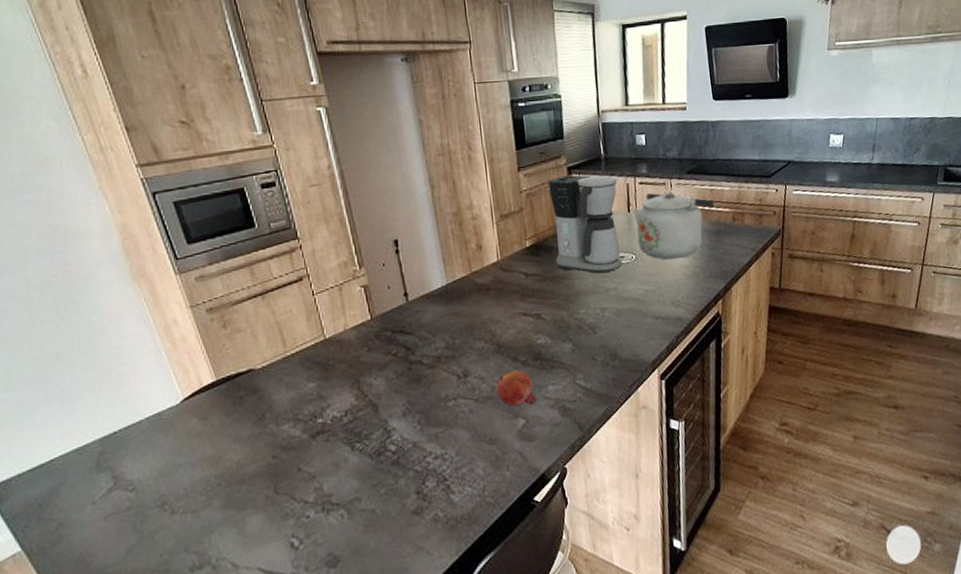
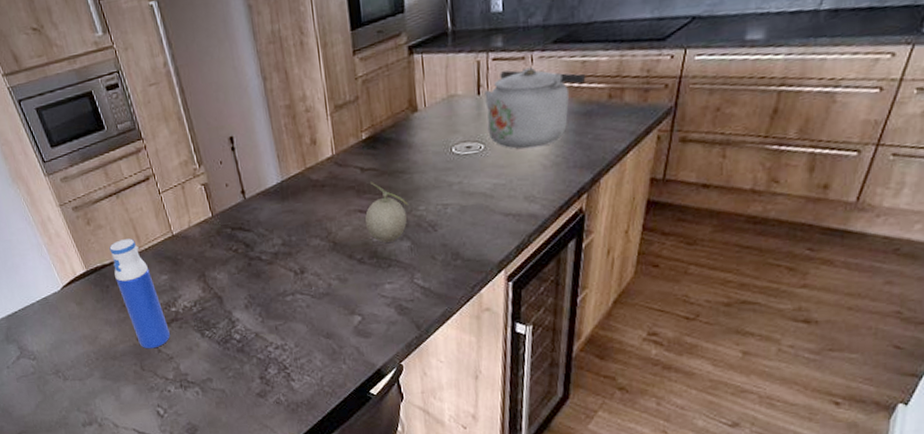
water bottle: none [248,343,314,469] -> present [109,238,170,349]
fruit: present [496,370,537,406] -> none [332,267,373,303]
fruit: none [528,286,570,345] -> present [365,182,409,243]
coffee maker: present [548,175,622,274] -> none [387,52,469,167]

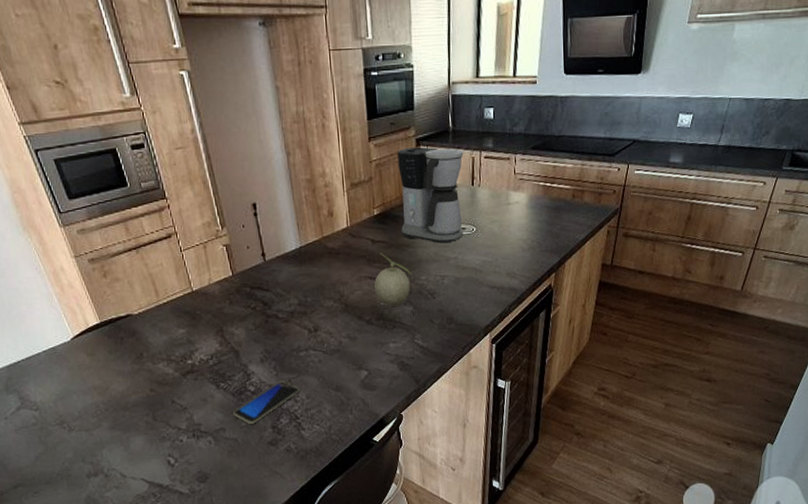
water bottle: present [109,238,170,349] -> none [126,292,185,400]
smartphone: none [219,327,288,374] -> present [233,380,301,424]
coffee maker: none [387,52,469,167] -> present [397,147,464,244]
kettle: present [484,67,586,149] -> none [477,167,556,234]

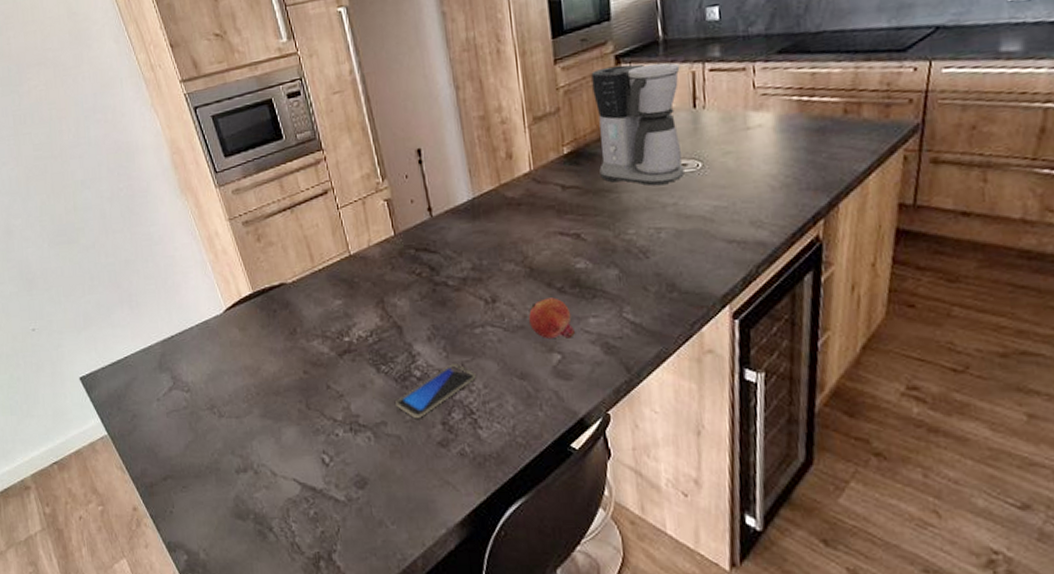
fruit: none [343,328,379,359] -> present [528,297,575,339]
fruit: present [374,252,413,307] -> none [566,201,617,270]

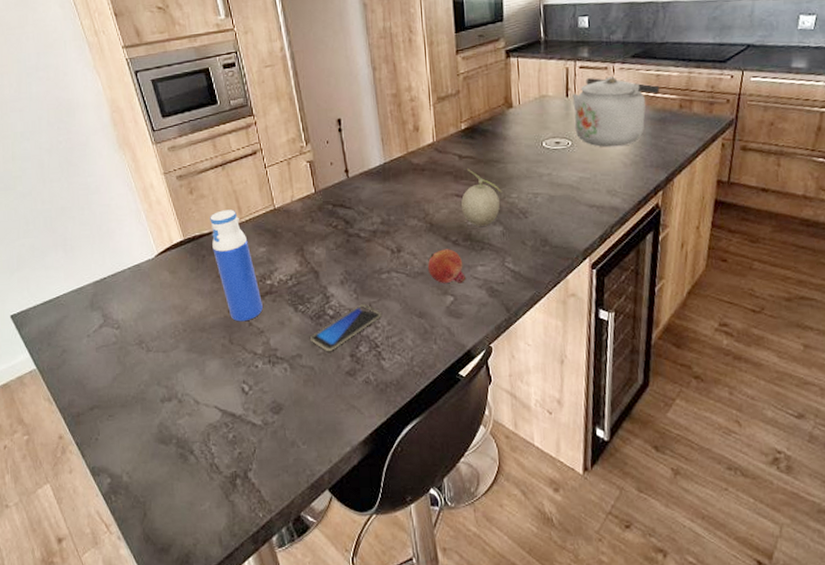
water bottle: none [279,257,341,385] -> present [210,209,263,322]
fruit: none [566,201,617,270] -> present [461,168,503,226]
coffee maker: present [591,62,685,187] -> none [486,58,558,159]
kettle: none [701,79,817,168] -> present [572,76,660,148]

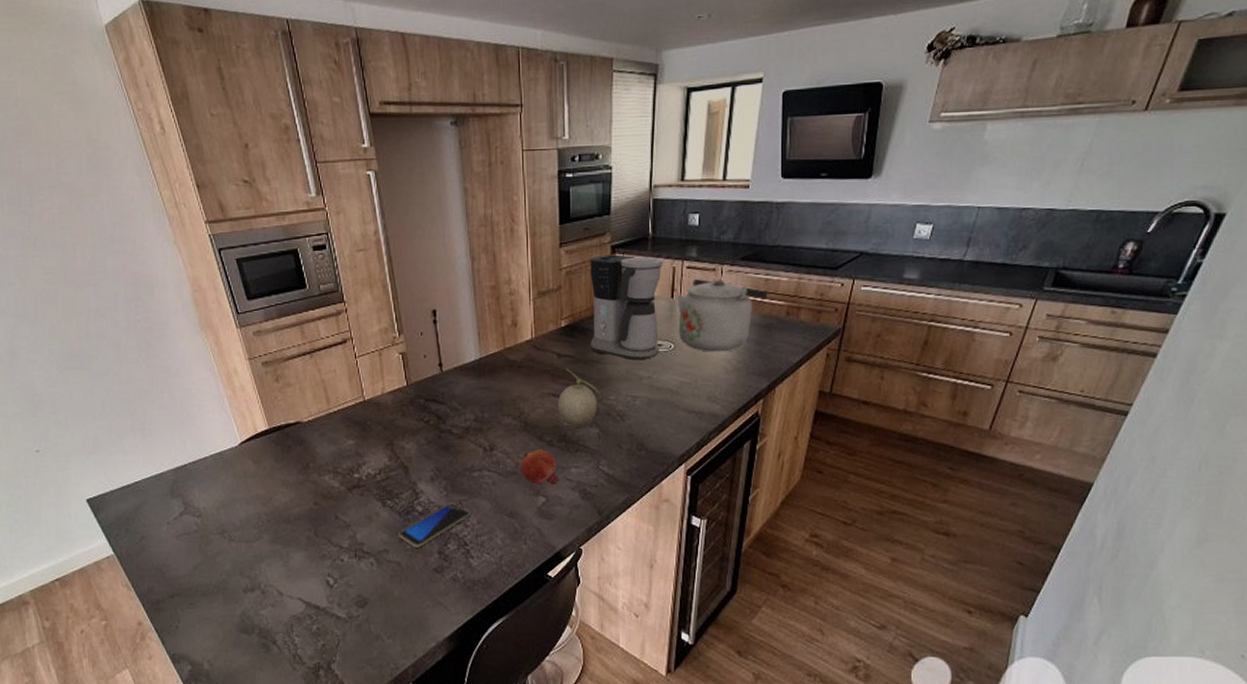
water bottle: present [210,209,263,322] -> none [296,400,350,515]
coffee maker: none [486,58,558,159] -> present [590,254,664,361]

